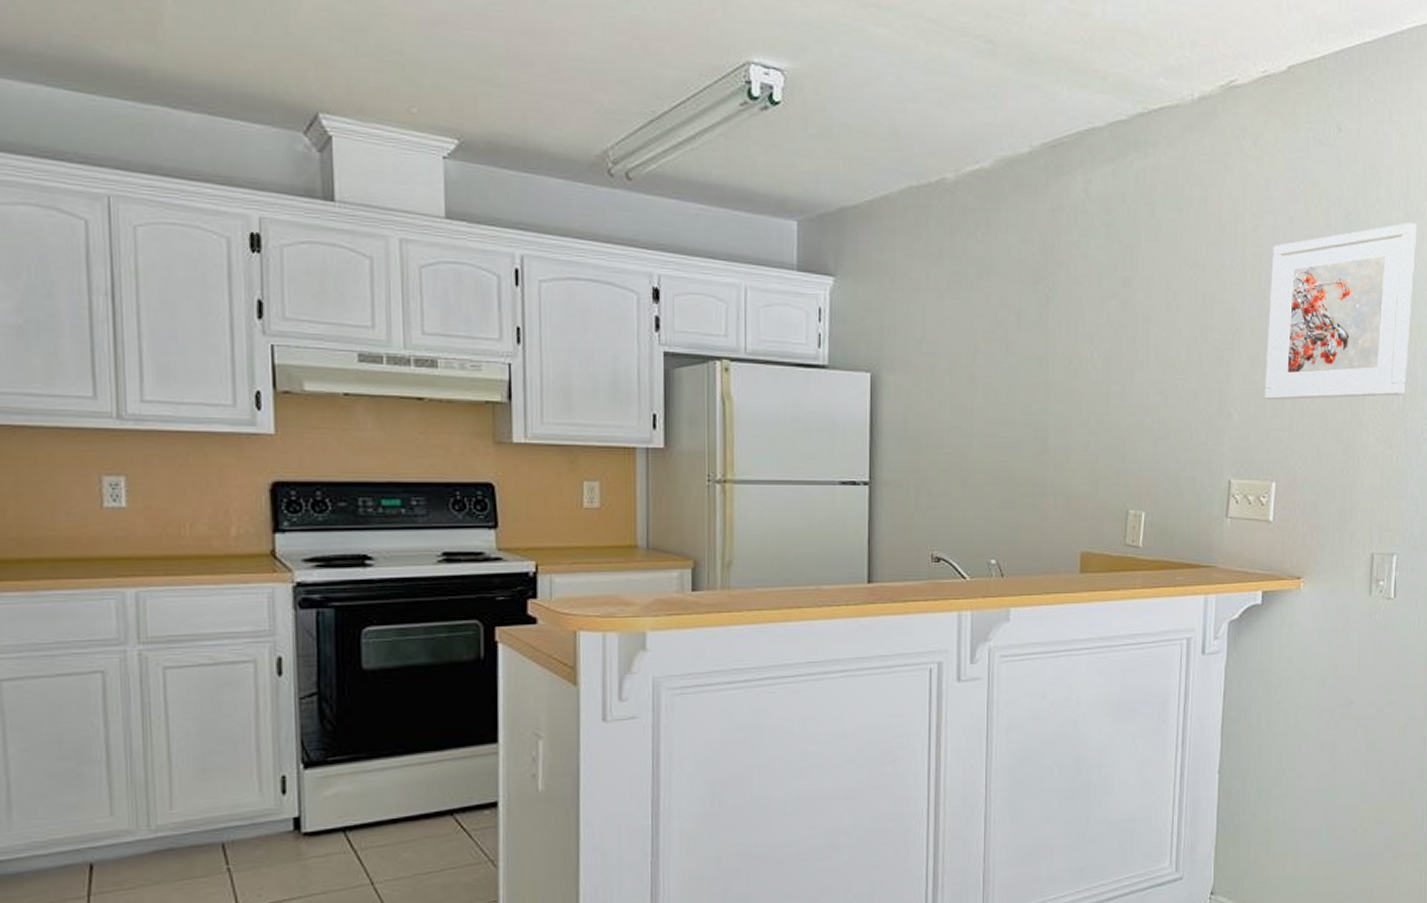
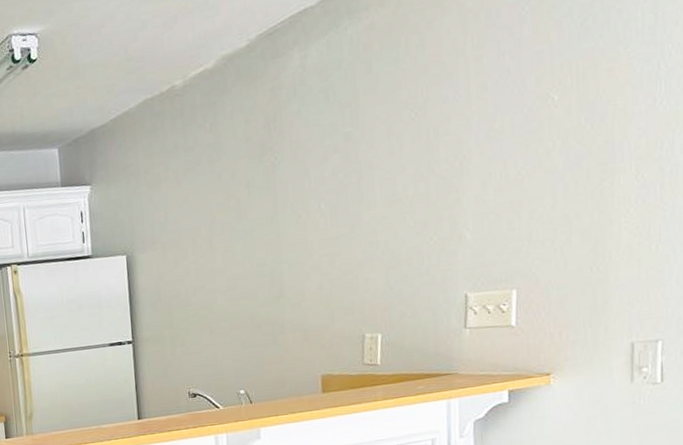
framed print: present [1264,223,1416,400] -> none [498,11,668,216]

